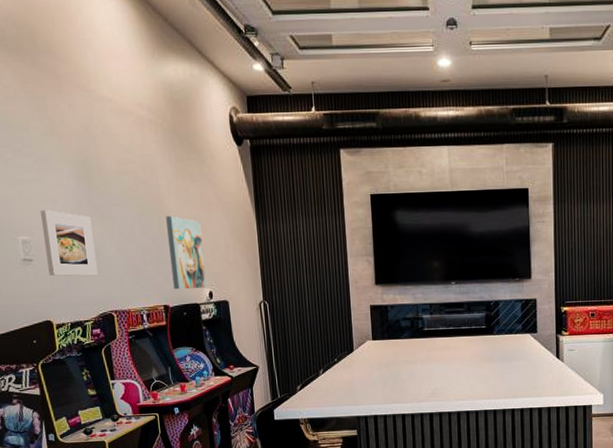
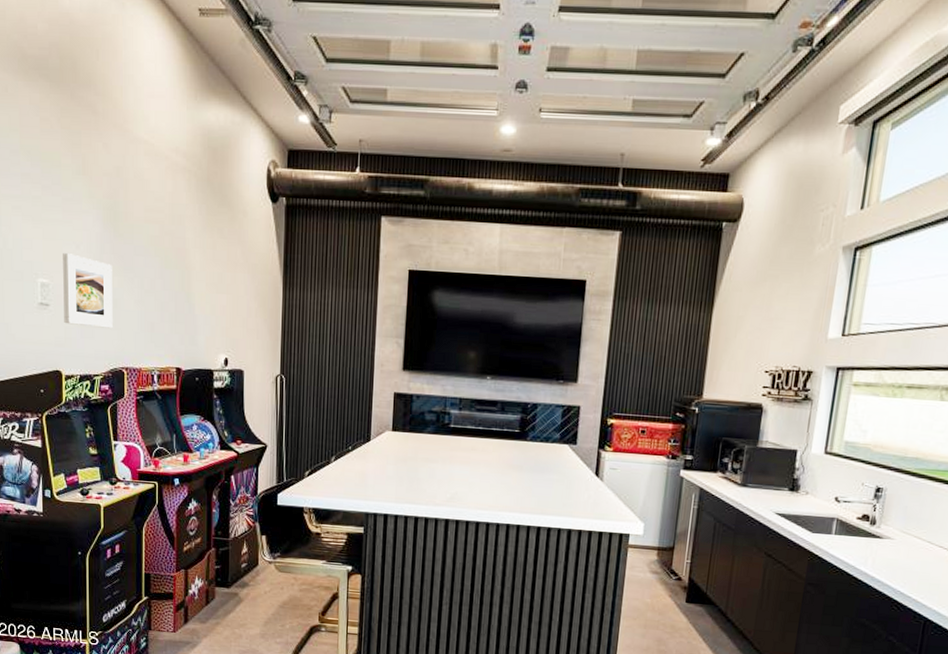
wall art: present [166,215,207,290] -> none [188,272,224,354]

